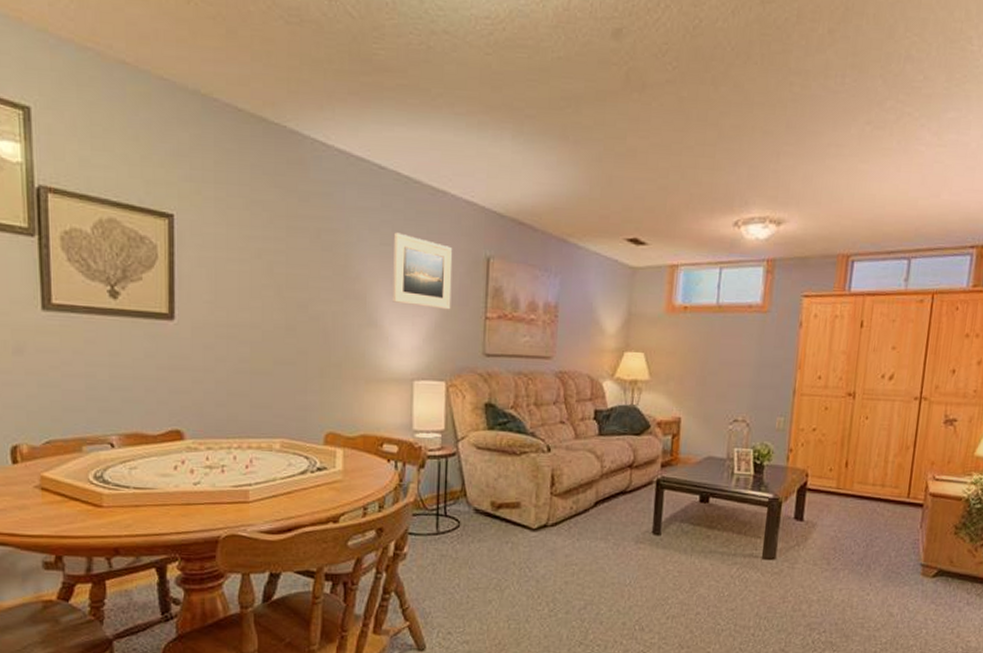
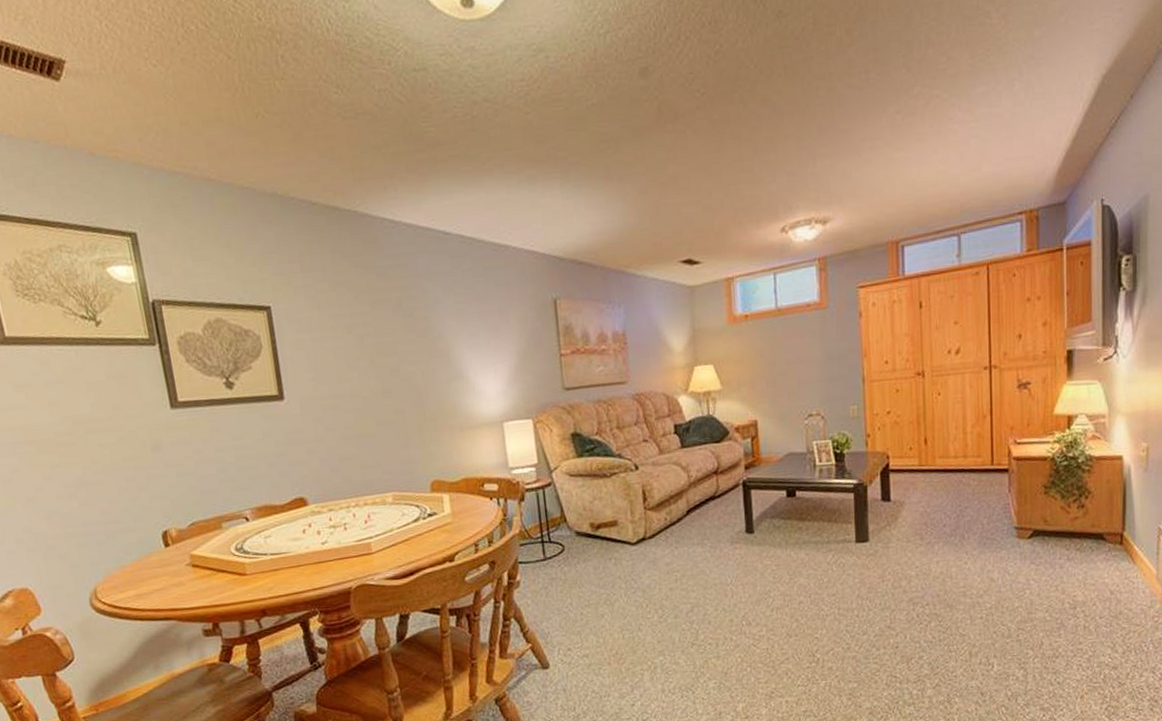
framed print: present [392,232,452,310] -> none [466,290,527,355]

